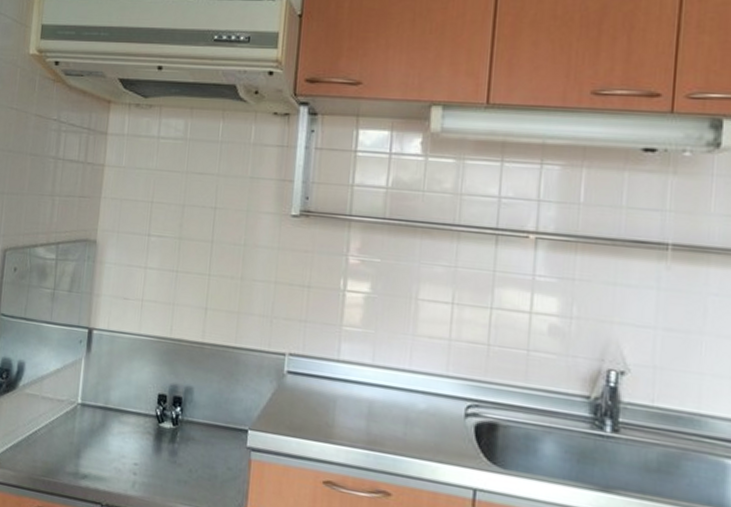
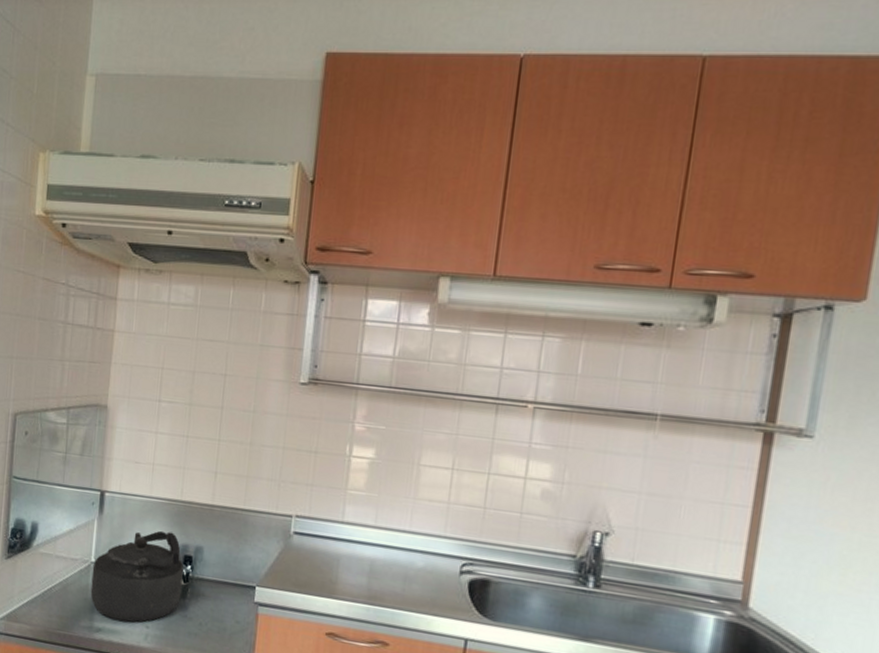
kettle: none [76,370,173,469] -> present [90,530,184,623]

